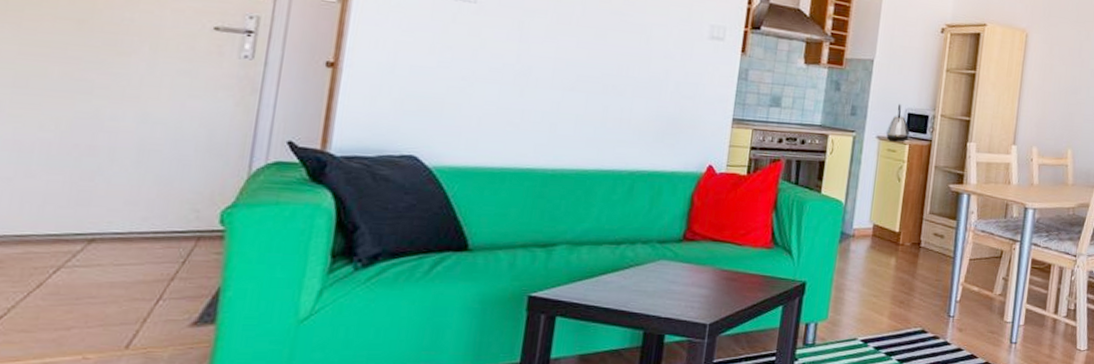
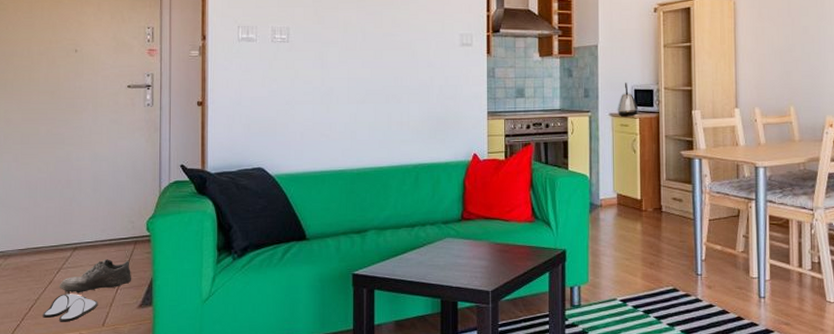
slippers: none [18,302,123,342] -> present [43,294,98,322]
shoe: none [54,258,186,303] -> present [59,259,132,294]

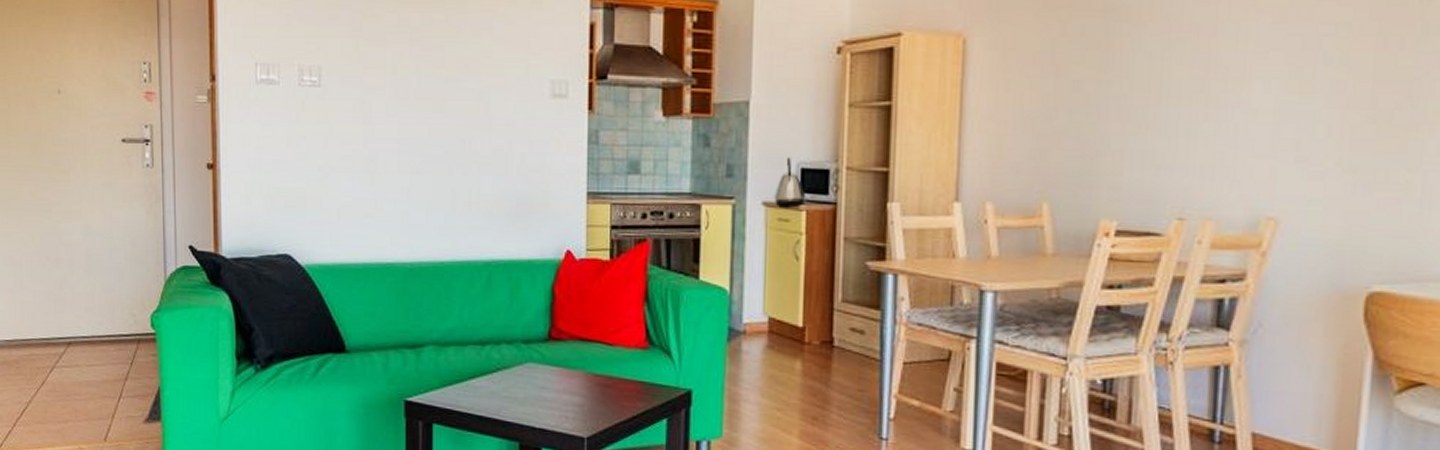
slippers: present [43,294,98,322] -> none [36,398,99,433]
shoe: present [59,259,132,294] -> none [53,359,136,399]

